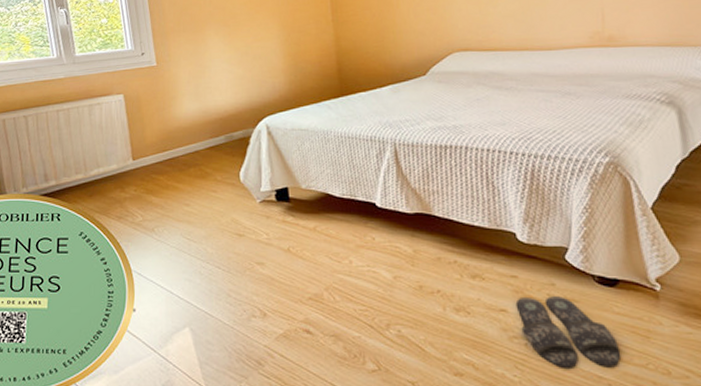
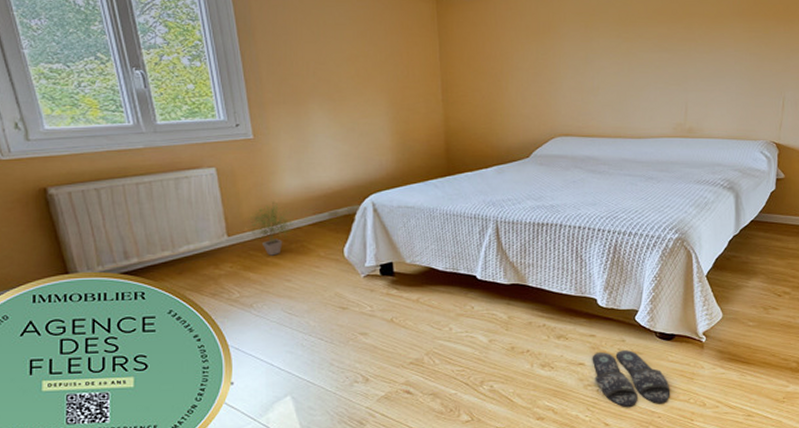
potted plant: none [149,125,194,180] -> present [246,201,295,256]

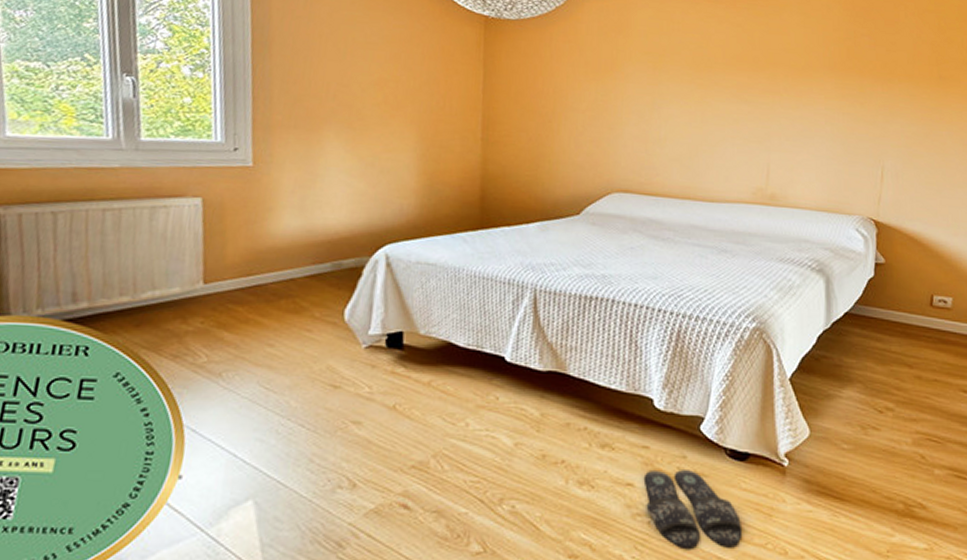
potted plant: present [246,201,295,256] -> none [228,244,289,312]

